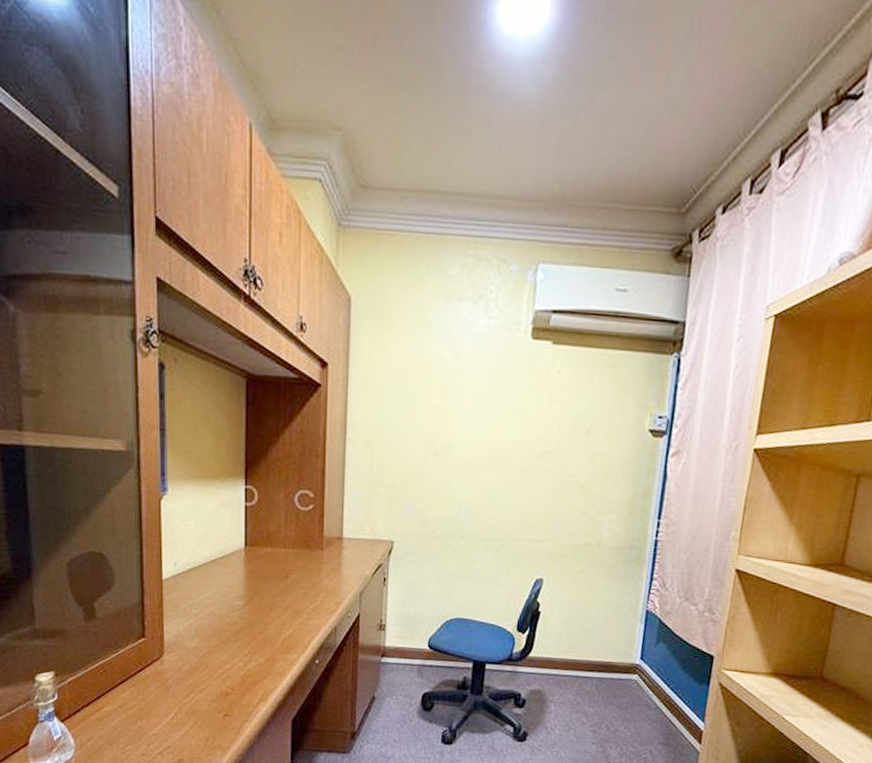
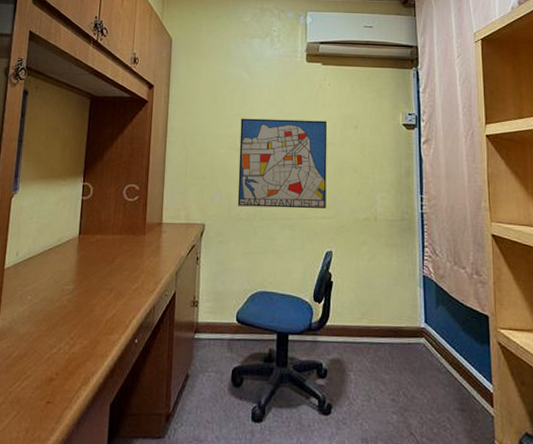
wall art: none [433,412,551,530] -> present [237,118,328,209]

